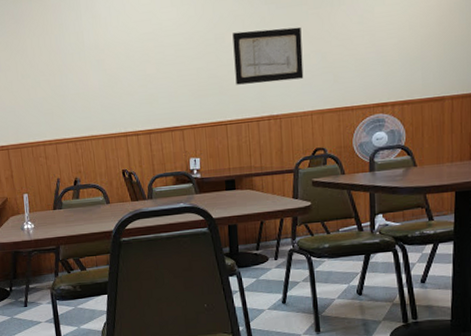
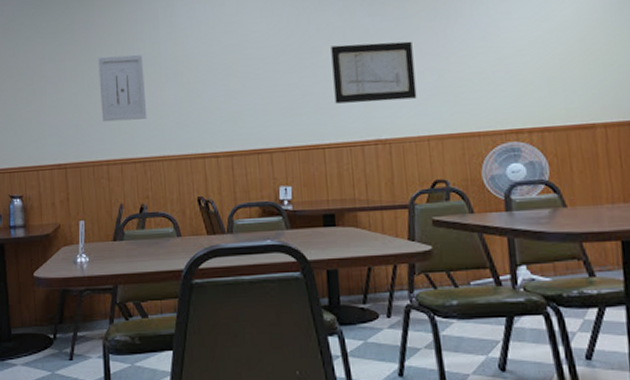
wall art: none [28,44,76,107] -> present [98,54,147,122]

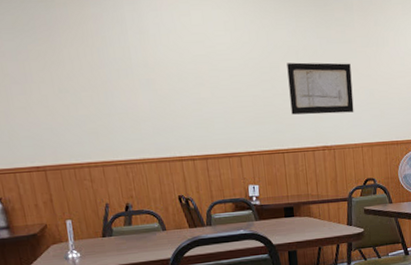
wall art: present [98,54,147,122] -> none [66,58,124,126]

